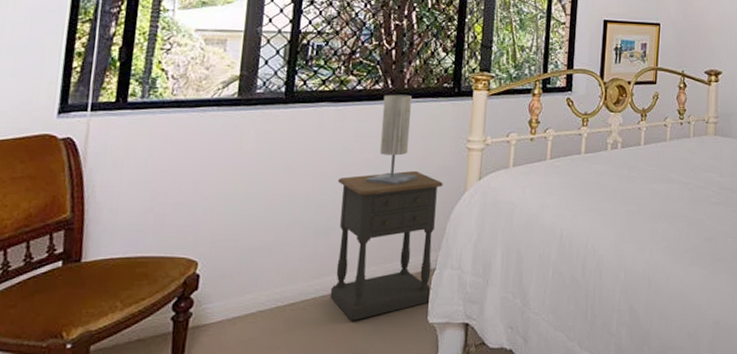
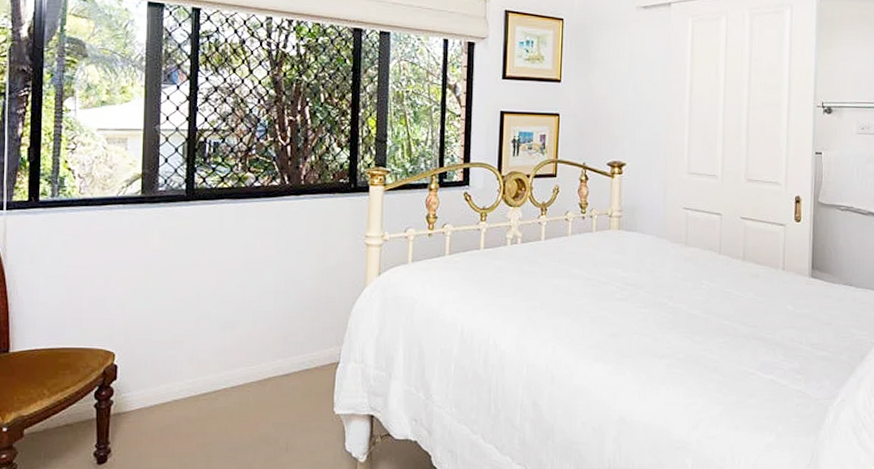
nightstand: present [330,170,443,321] -> none [240,266,343,411]
table lamp: present [366,94,417,185] -> none [268,190,317,281]

